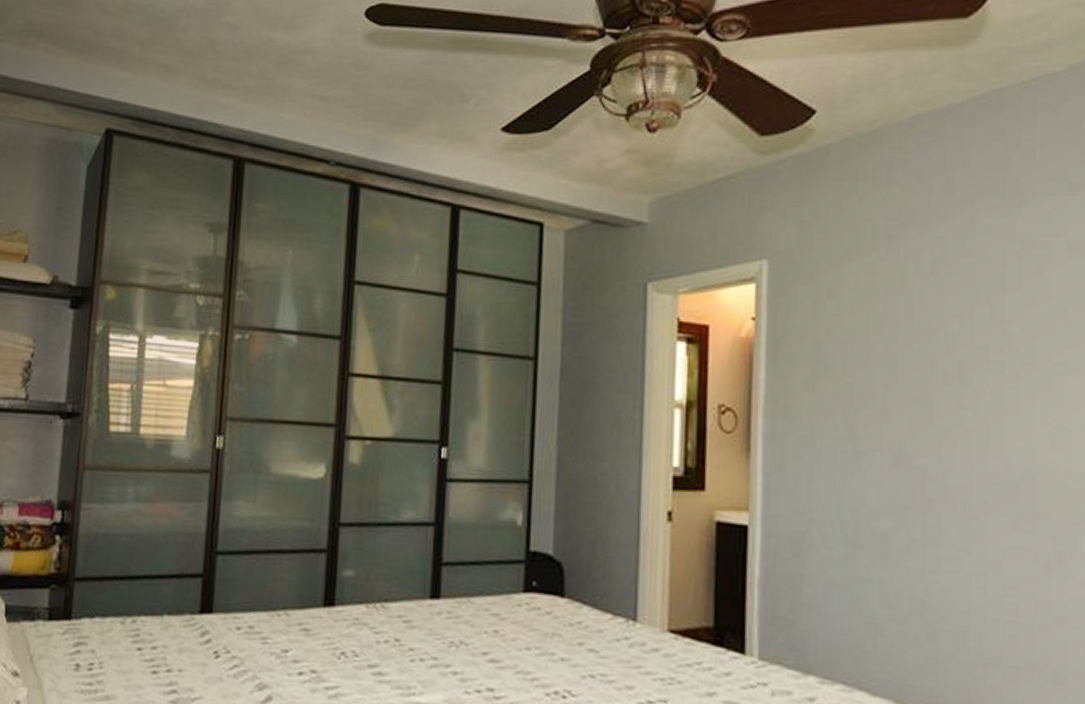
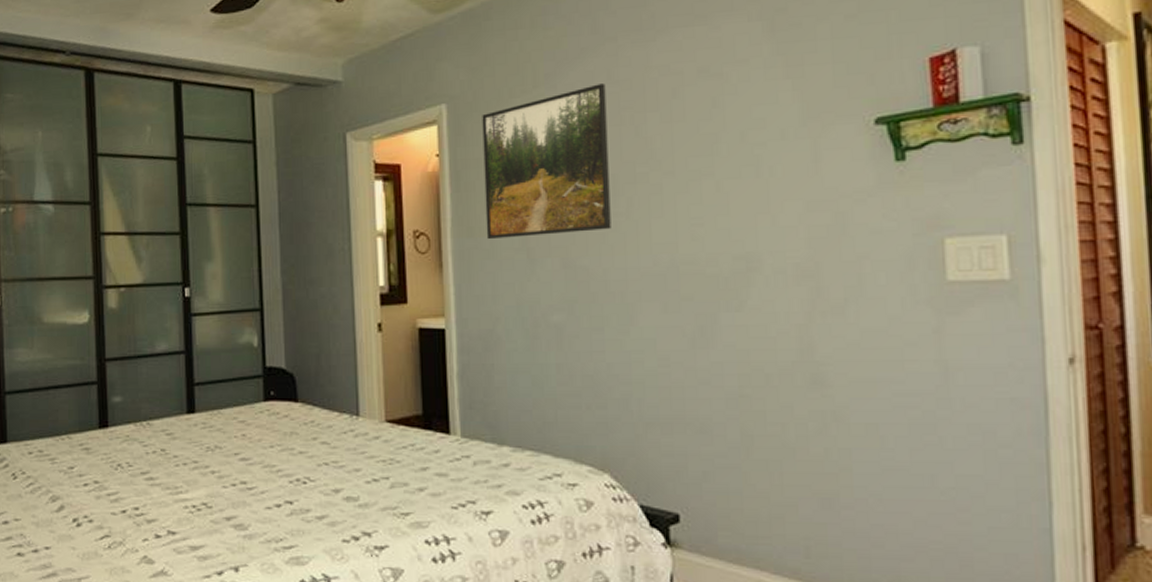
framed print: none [805,252,958,425] -> present [482,83,611,240]

